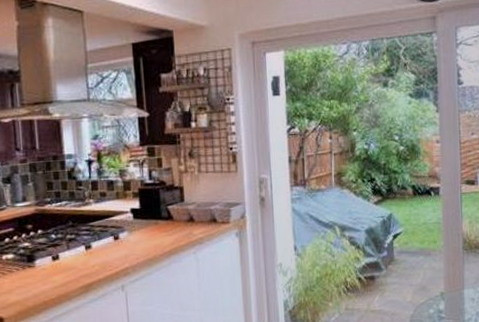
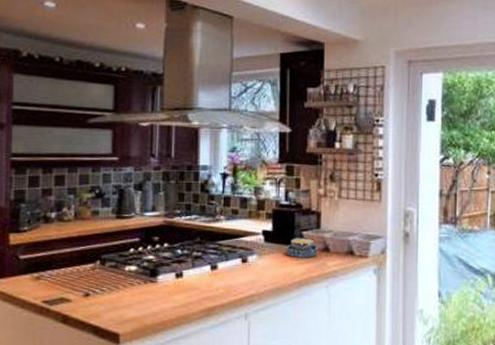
bowl: none [154,211,185,231] -> present [286,238,319,259]

